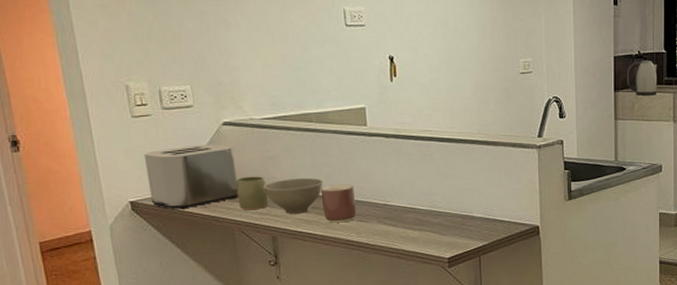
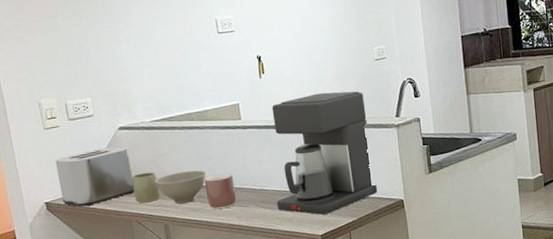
coffee maker: none [401,104,513,236] -> present [272,91,378,215]
kettle: present [627,60,658,95] -> none [475,36,505,70]

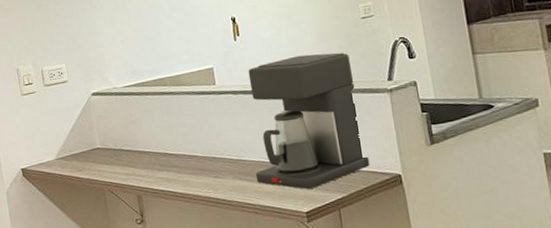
toaster: present [55,146,135,207] -> none [31,112,108,174]
mug: present [131,172,160,203] -> none [104,139,133,172]
bowl: present [155,170,207,204] -> none [128,138,180,173]
mug: present [204,173,237,210] -> none [178,142,212,181]

